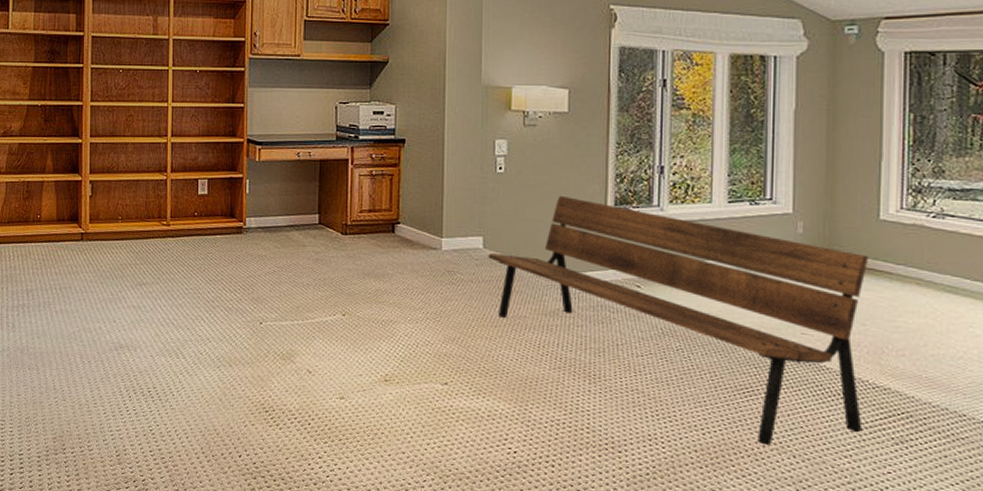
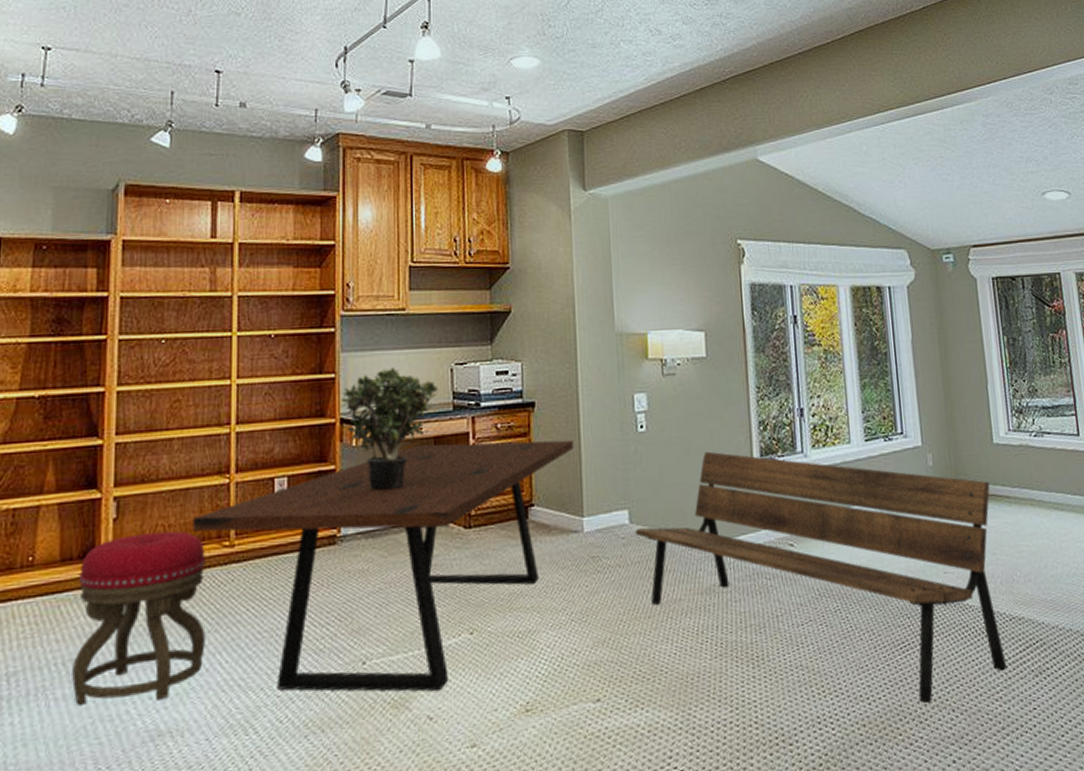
stool: none [66,208,150,324] -> present [72,531,205,705]
dining table: none [141,165,438,354] -> present [193,439,574,692]
potted plant: none [247,102,324,198] -> present [340,367,438,491]

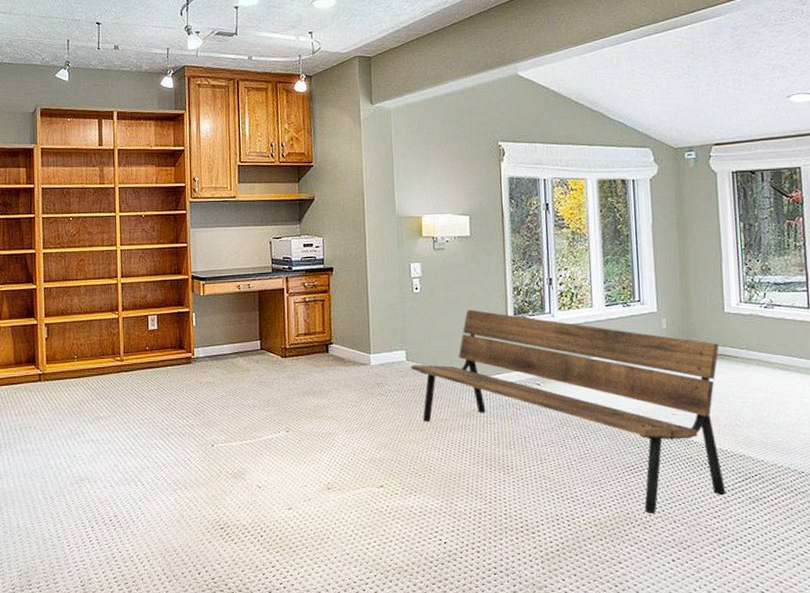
stool: present [72,531,205,705] -> none [26,348,108,458]
dining table: present [193,439,574,692] -> none [96,296,363,470]
potted plant: present [340,367,438,491] -> none [191,239,261,328]

